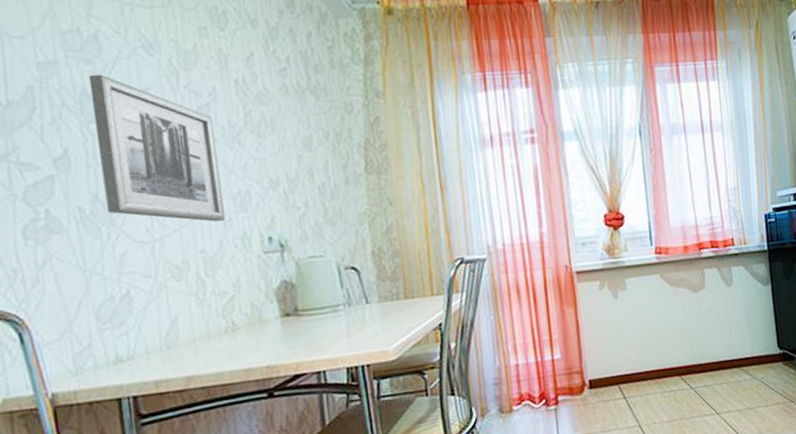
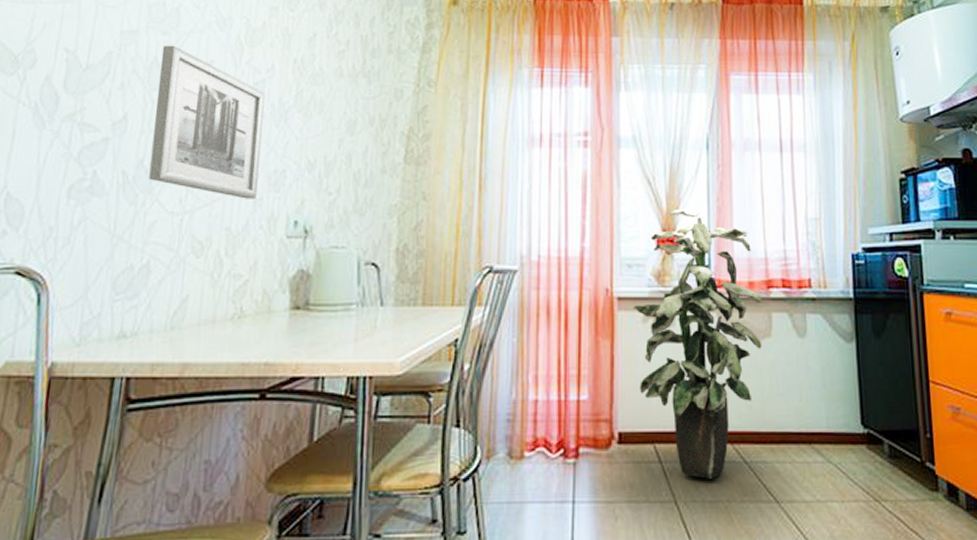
indoor plant: none [590,189,698,405] -> present [634,208,762,479]

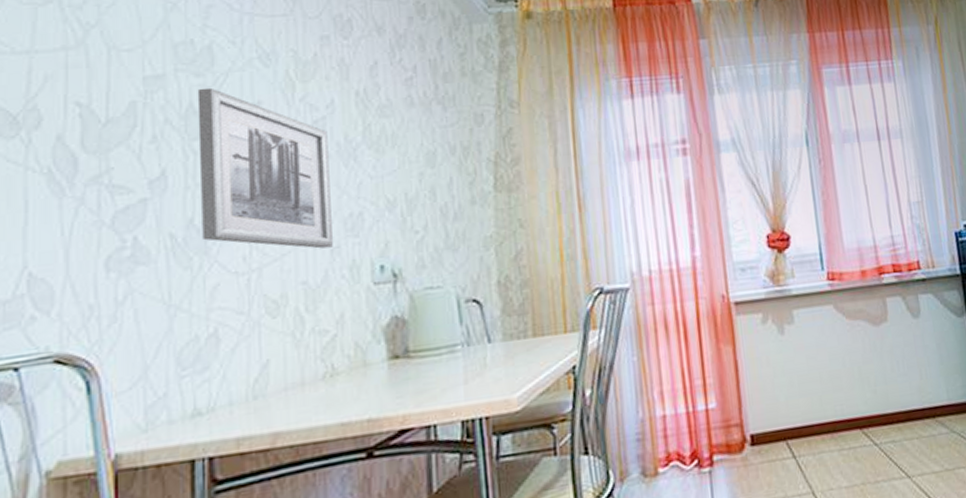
indoor plant: present [634,208,762,479] -> none [751,205,880,467]

